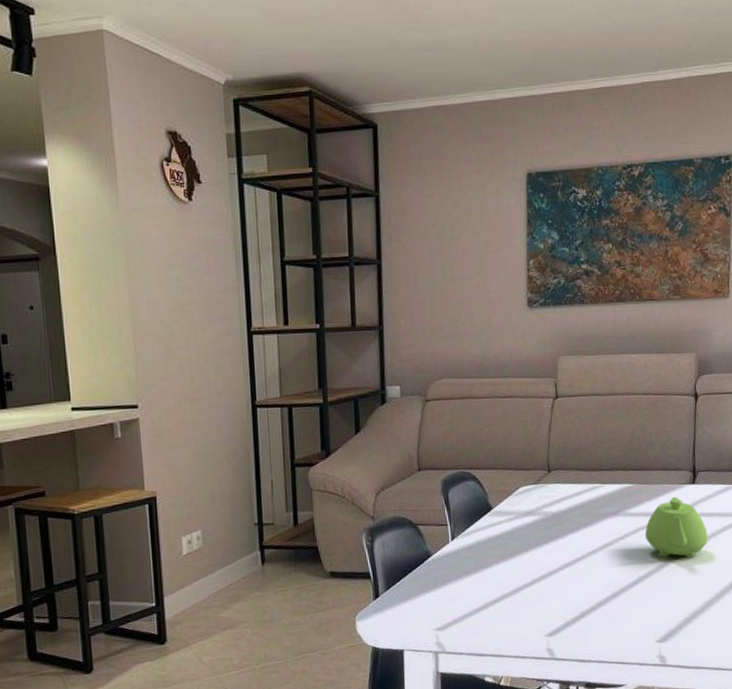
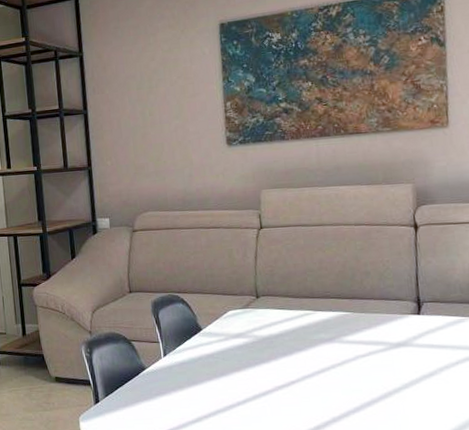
teapot: present [644,496,708,558] -> none [365,326,440,389]

